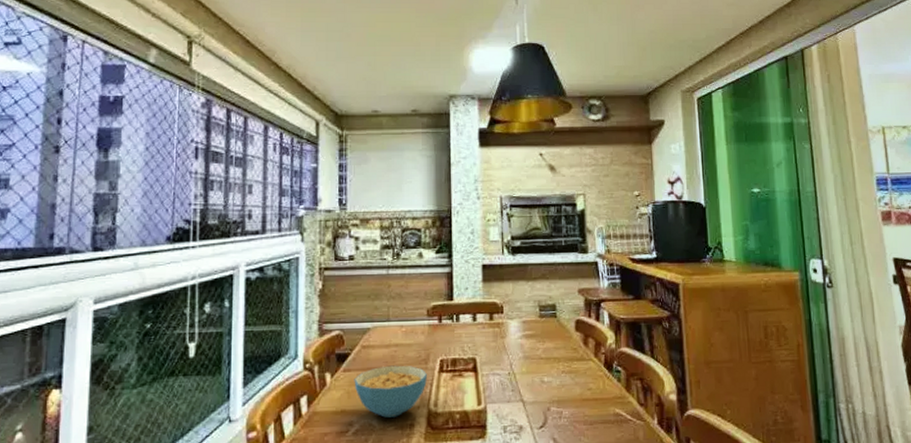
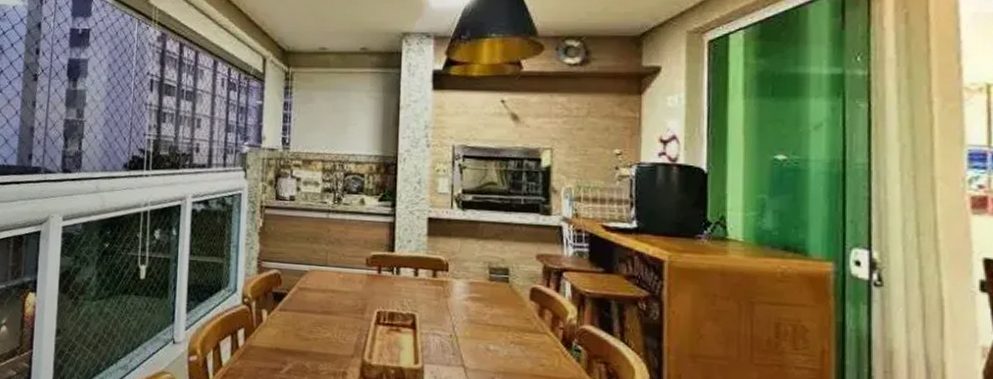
cereal bowl: present [354,365,427,418] -> none [289,310,363,363]

